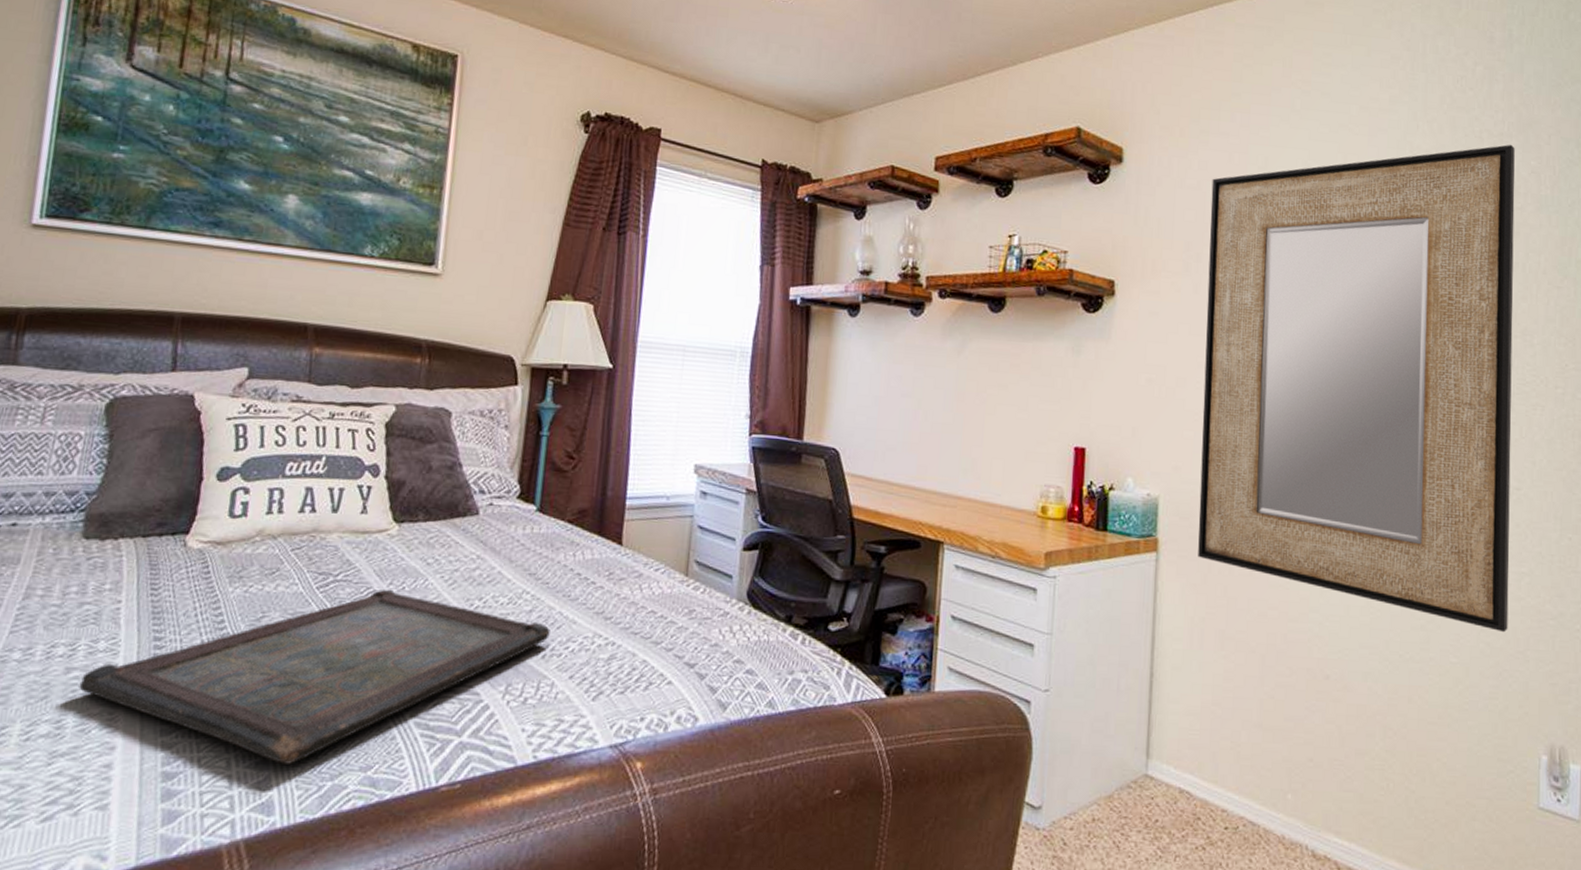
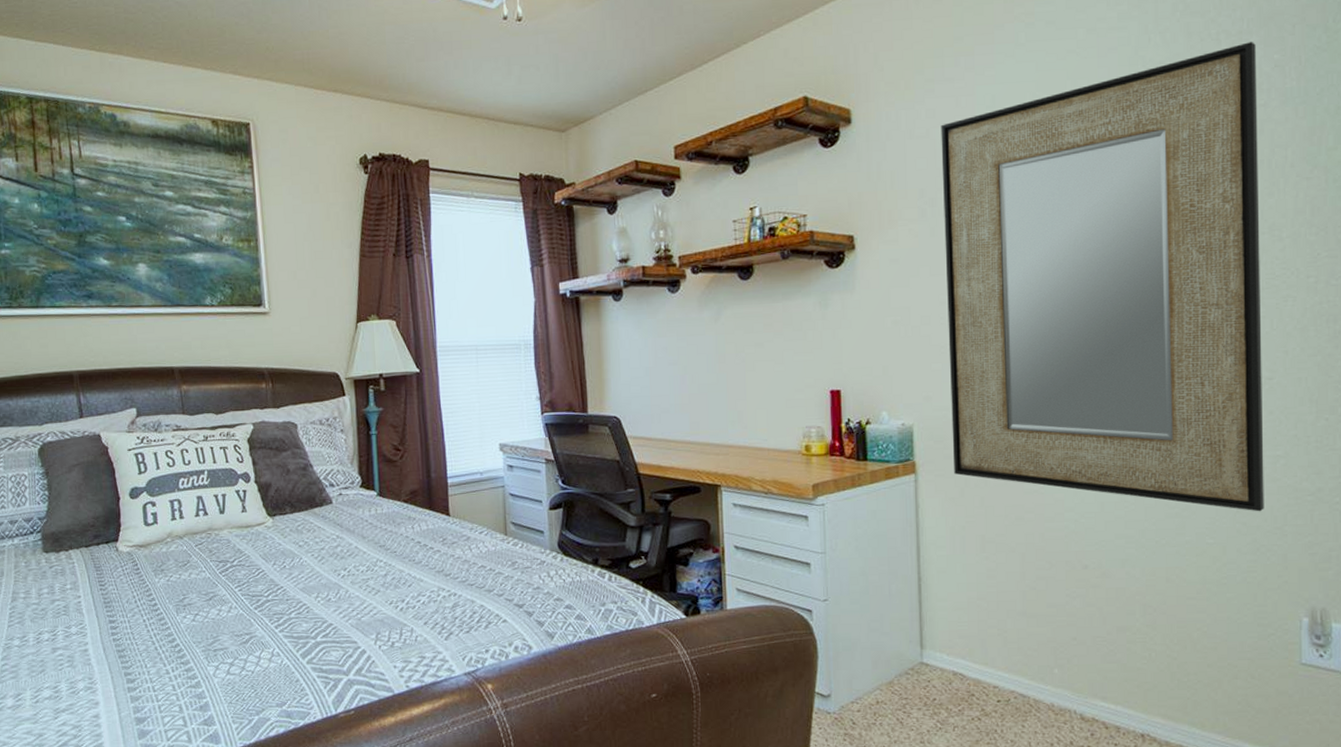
serving tray: present [79,589,550,764] -> none [64,568,404,706]

